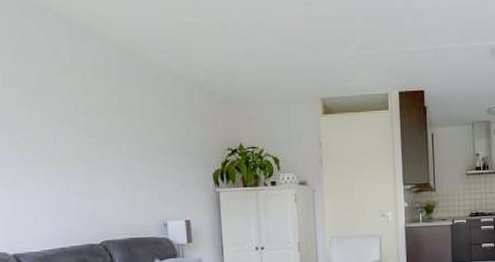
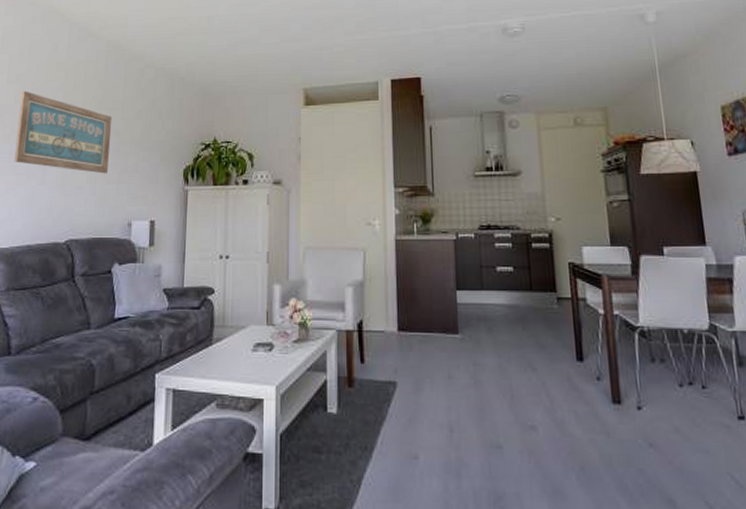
wall art: none [23,95,135,179] -> present [14,90,113,174]

